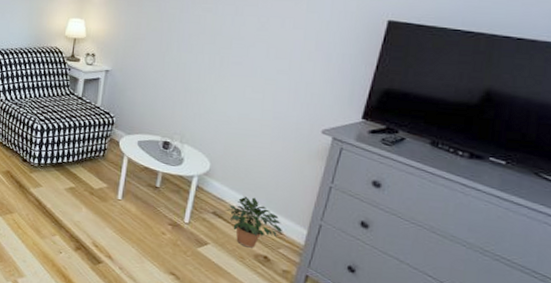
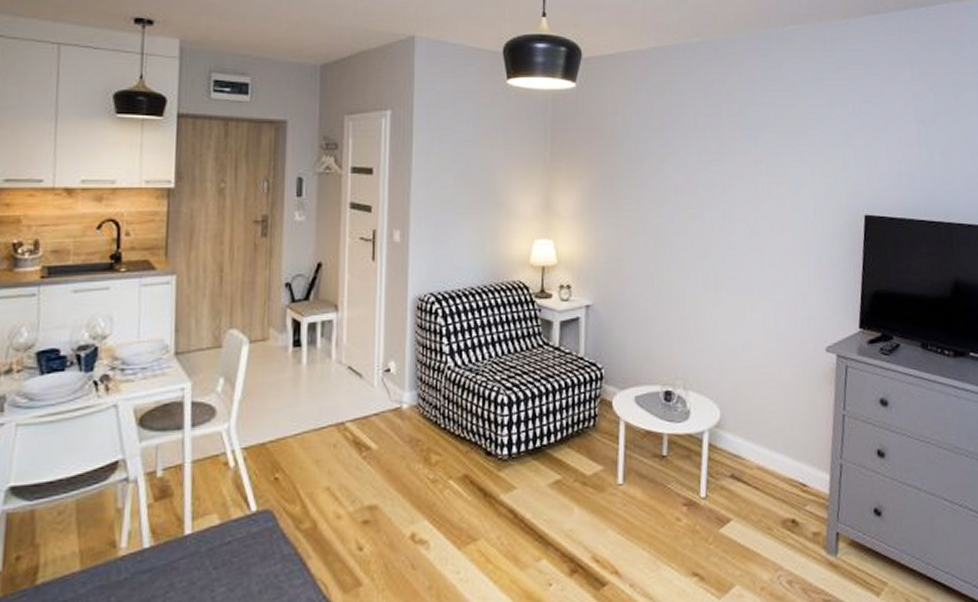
potted plant: present [224,196,283,248] -> none [743,445,807,513]

